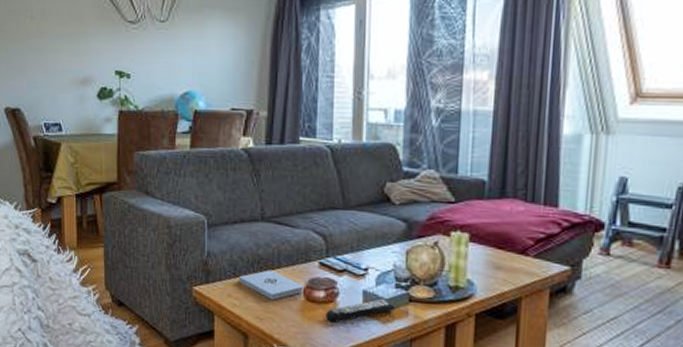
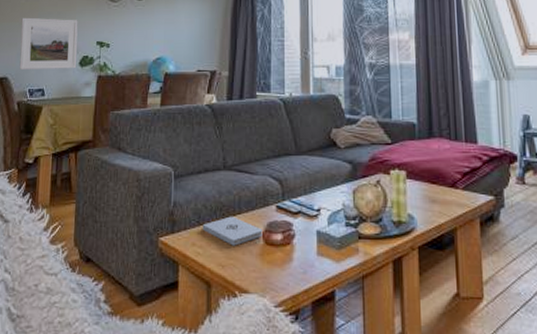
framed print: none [29,39,95,102] -> present [19,17,78,69]
remote control: present [326,299,396,323] -> none [284,238,347,265]

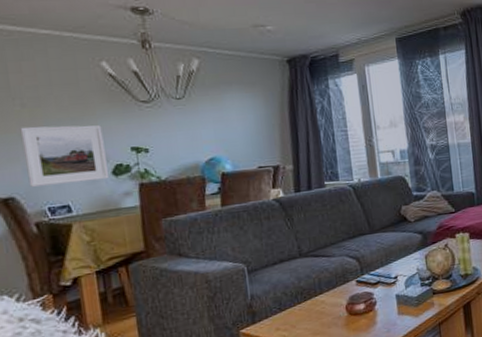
notepad: present [202,216,263,246] -> none [284,297,346,323]

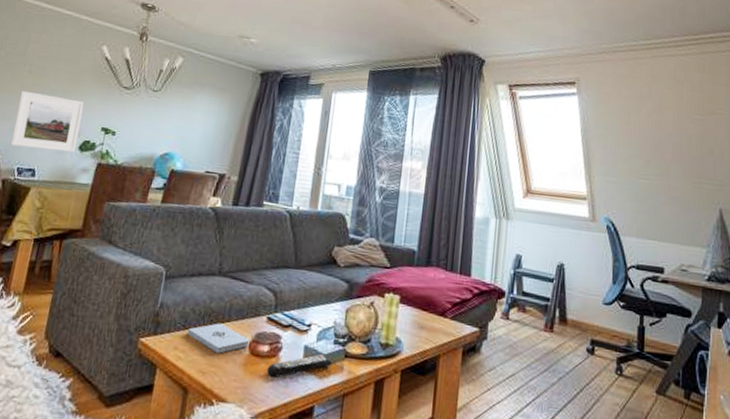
notepad: none [284,297,346,323] -> present [187,323,250,354]
remote control: none [368,298,424,328] -> present [267,354,333,377]

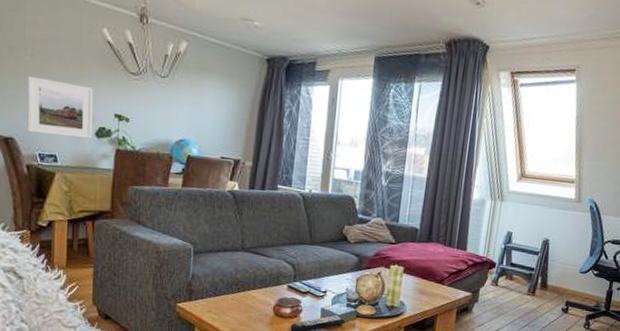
notepad: present [187,323,250,354] -> none [218,290,274,315]

